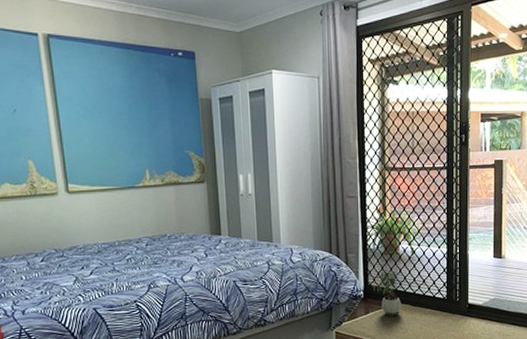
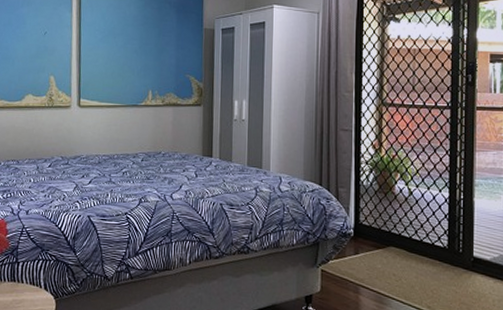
potted plant: present [371,270,401,316] -> none [363,209,395,260]

